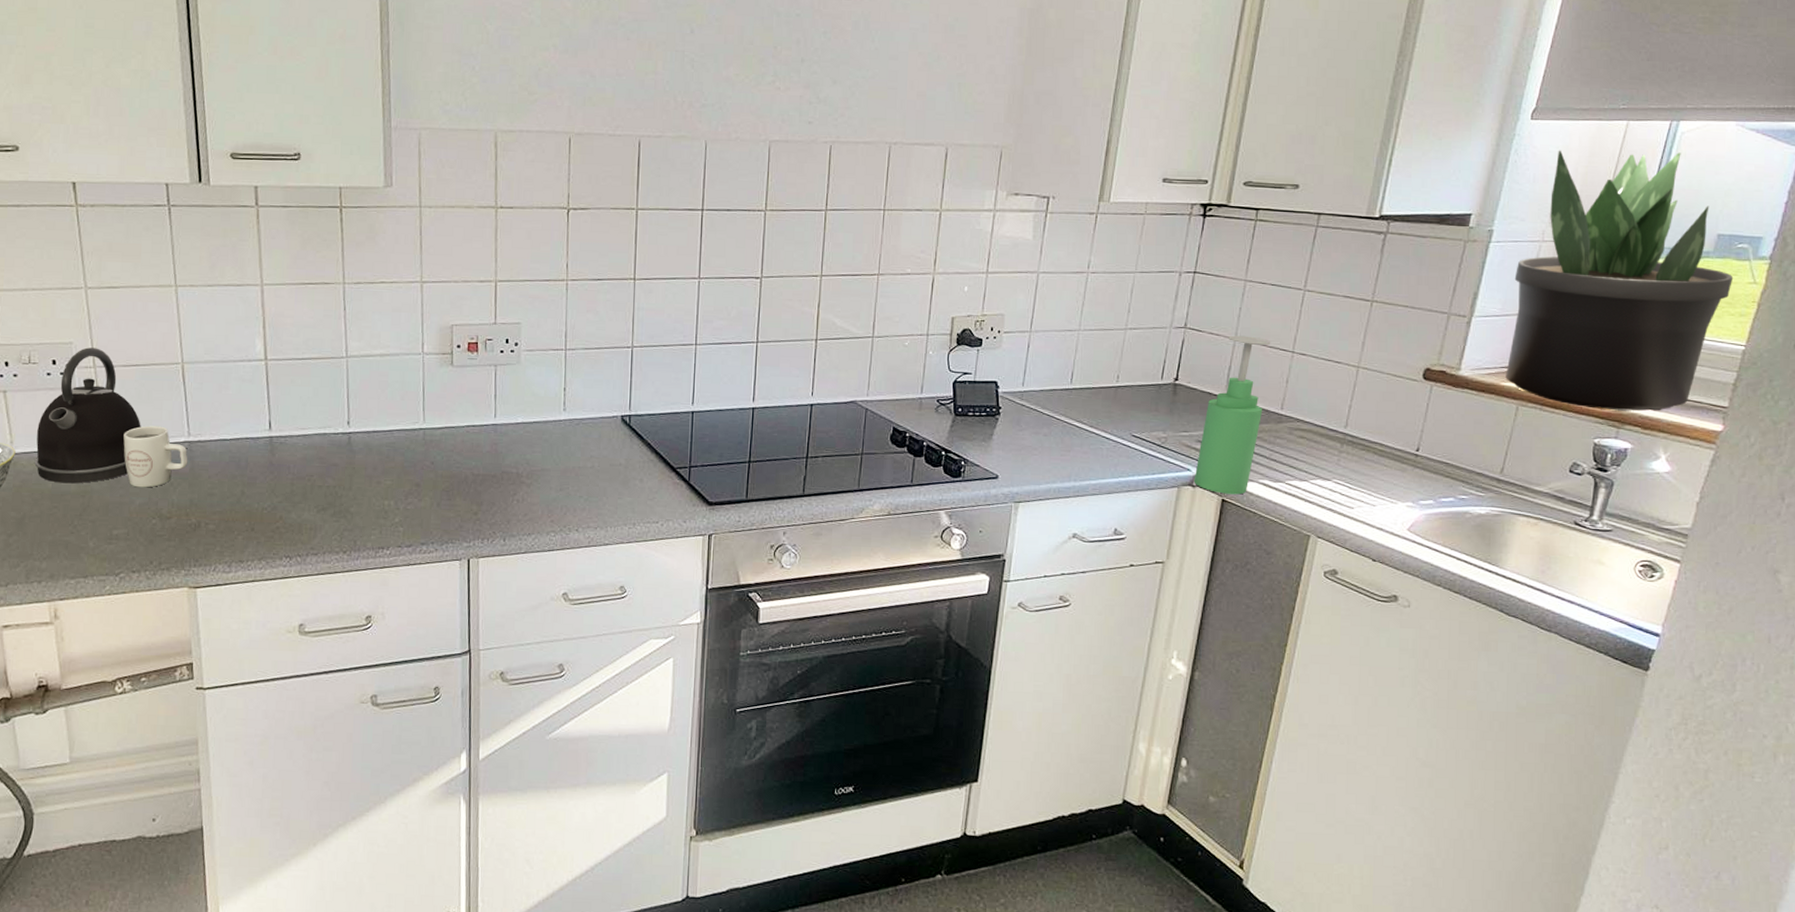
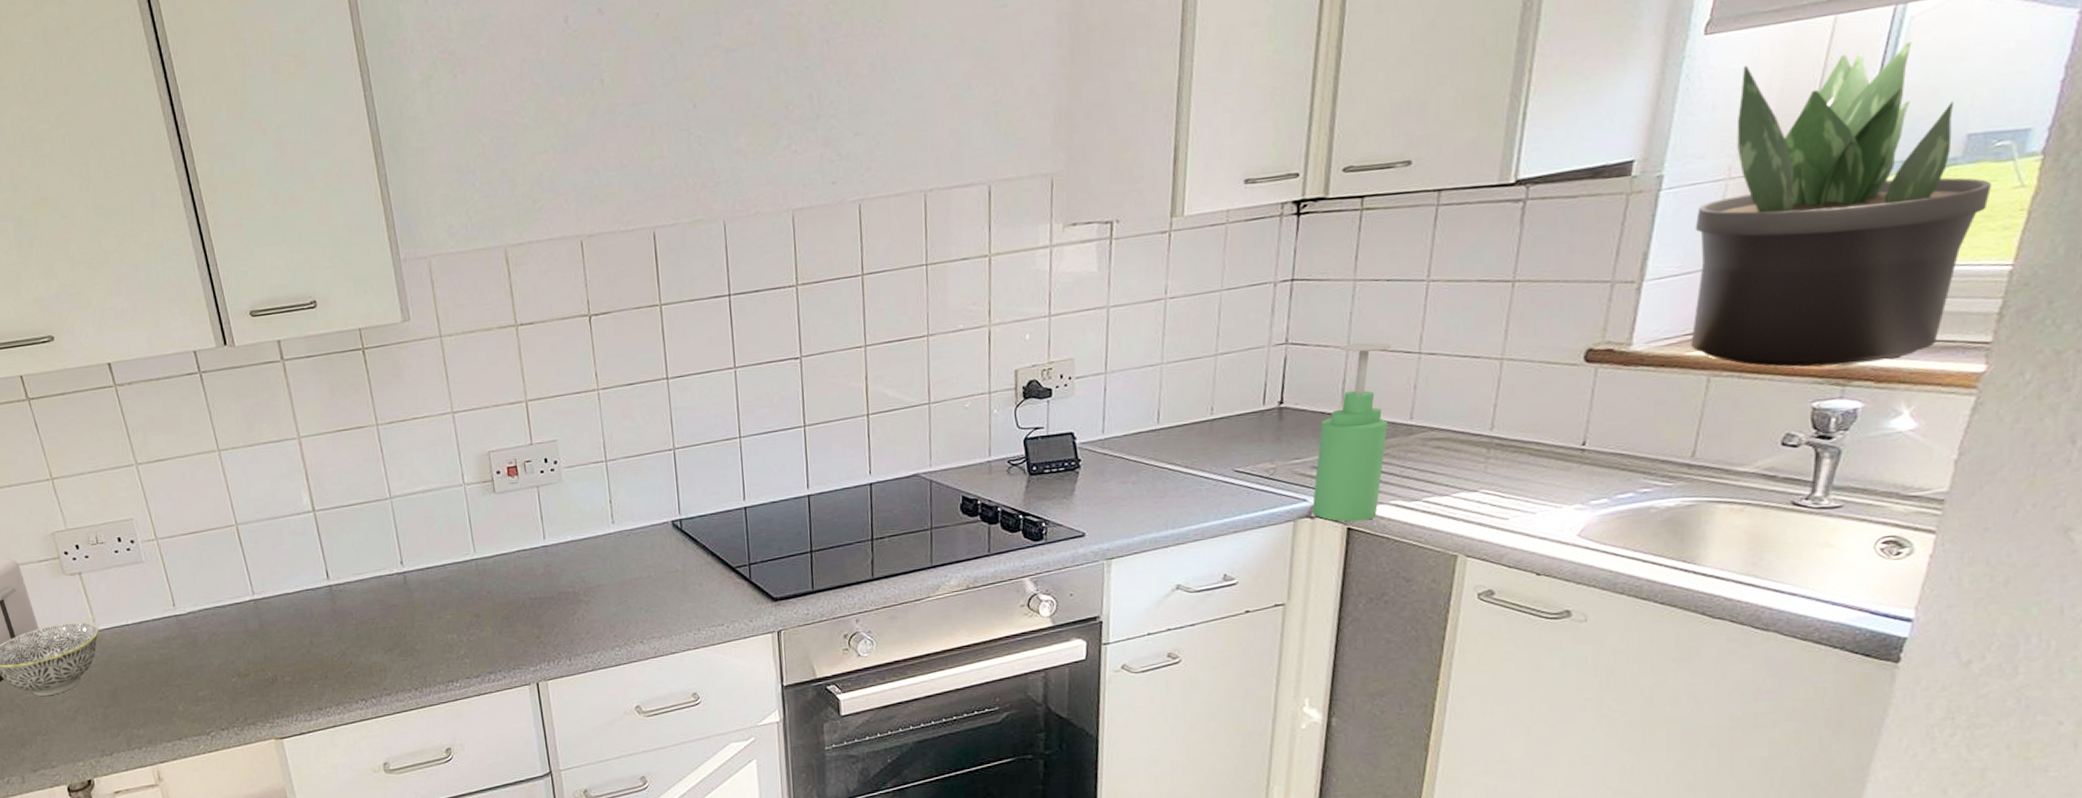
kettle: present [34,347,141,484] -> none [114,520,208,654]
mug: present [123,425,188,488] -> none [193,588,257,650]

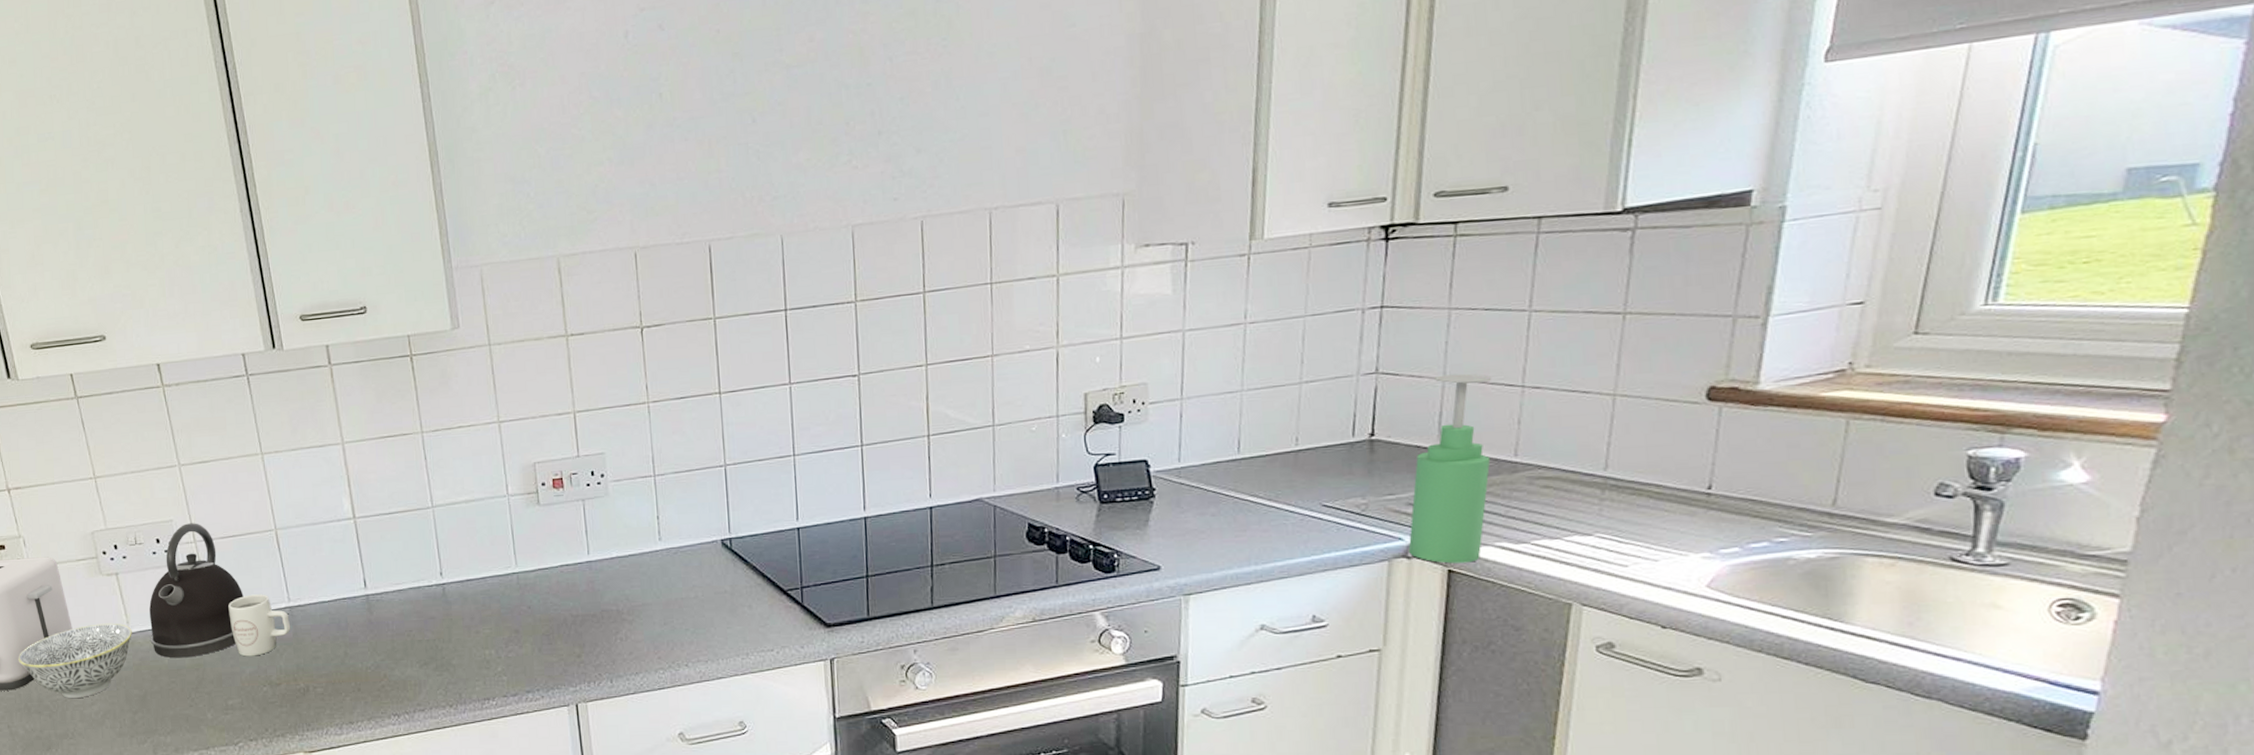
kettle: none [114,520,208,654] -> present [149,523,244,658]
mug: none [193,588,257,650] -> present [228,594,291,657]
planter: present [1691,41,1993,367] -> none [1824,71,2160,412]

